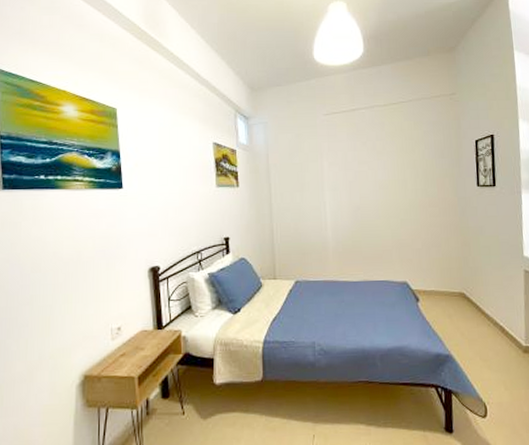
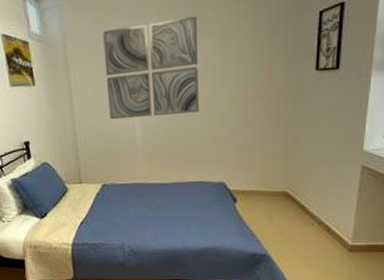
wall art: none [301,138,383,221] -> present [103,16,199,120]

